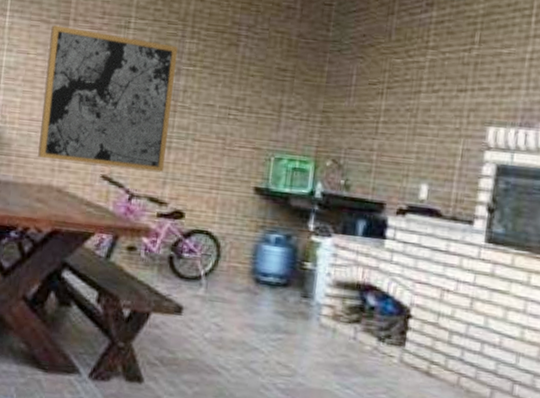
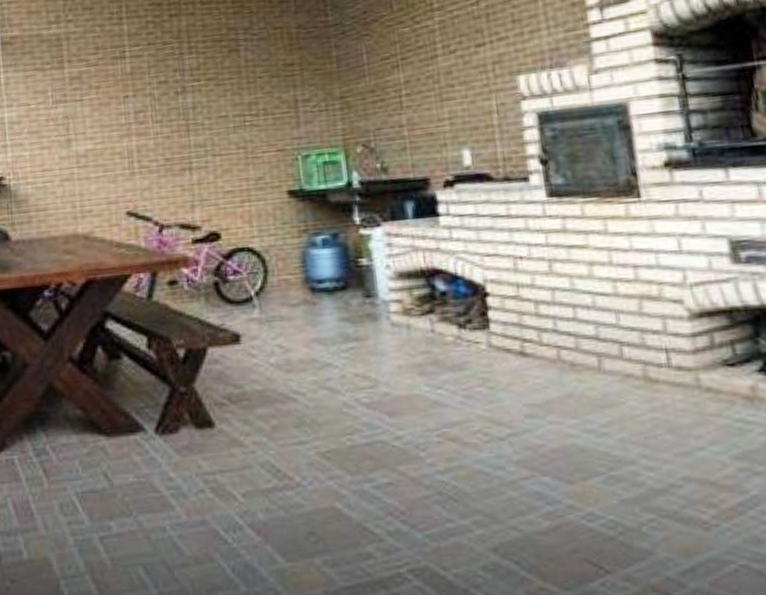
wall art: present [38,25,178,173] -> none [46,64,190,208]

